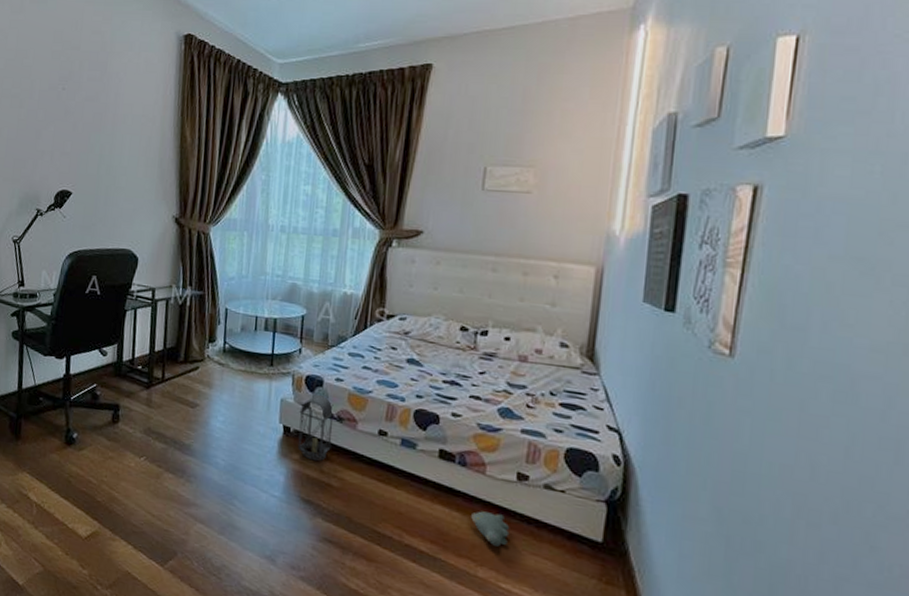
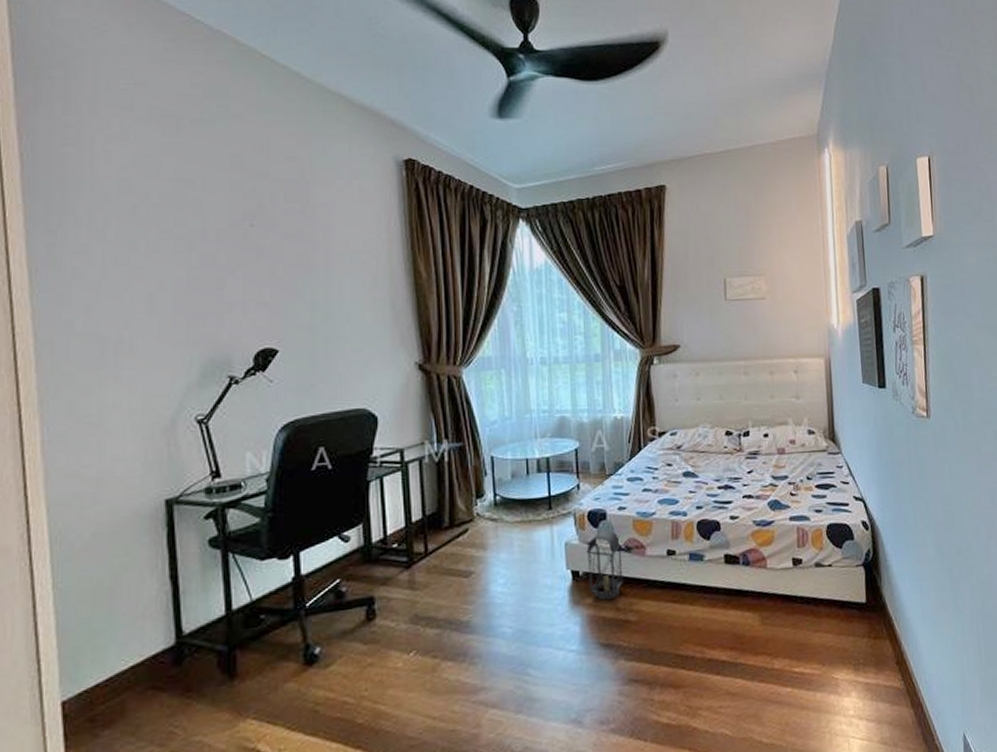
plush toy: present [471,511,510,547] -> none [761,602,795,634]

